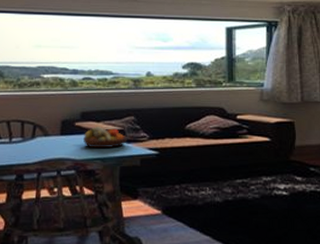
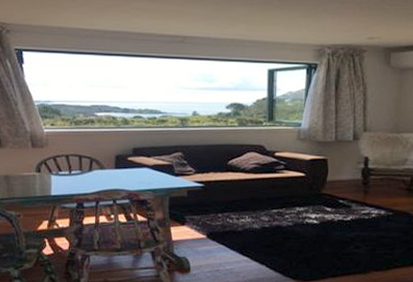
fruit bowl: present [83,127,128,149] -> none [136,161,176,181]

